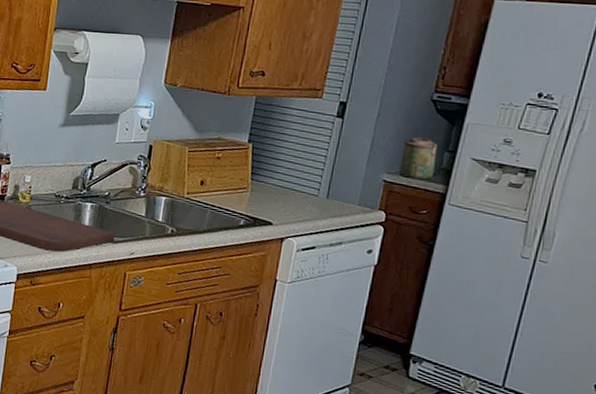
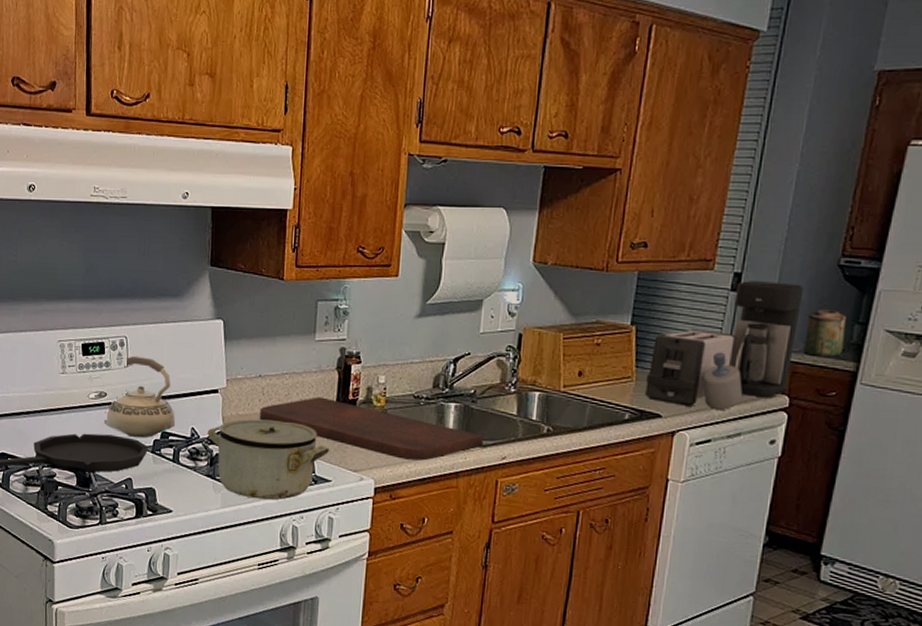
toaster: none [258,149,342,217] -> present [645,329,738,406]
soap dispenser: none [309,170,345,221] -> present [702,352,743,410]
coffee maker: none [336,109,401,213] -> present [732,281,804,398]

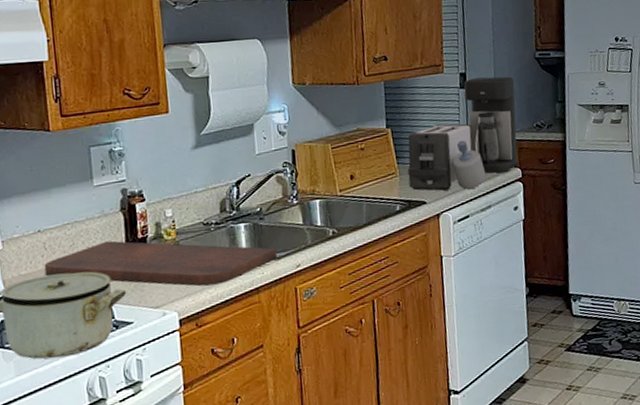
canister: present [803,309,846,358] -> none [521,94,552,134]

